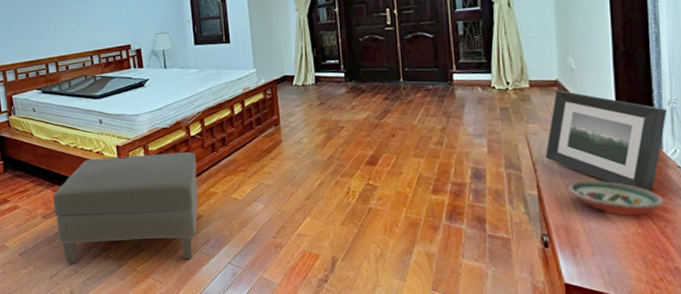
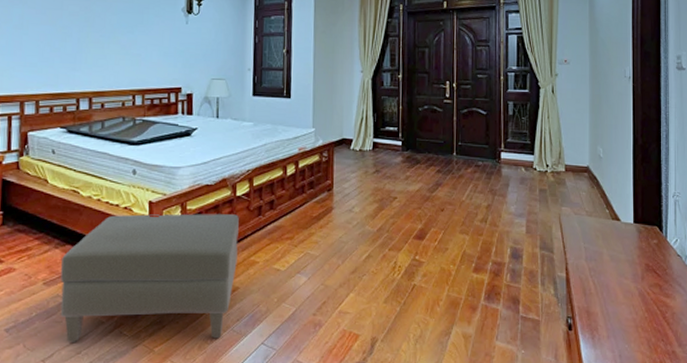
picture frame: present [545,90,668,193] -> none [574,177,672,279]
decorative bowl: present [569,181,664,216] -> none [592,266,666,300]

